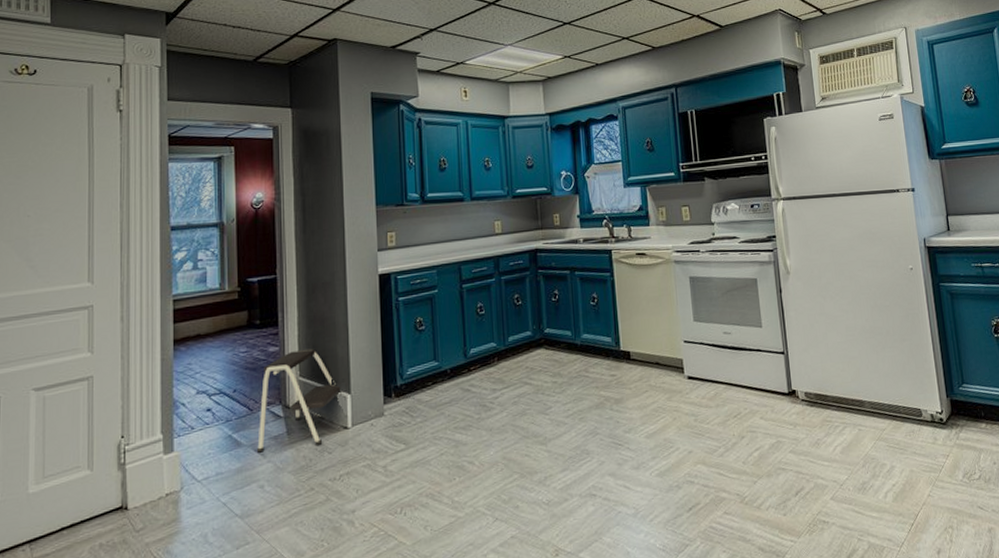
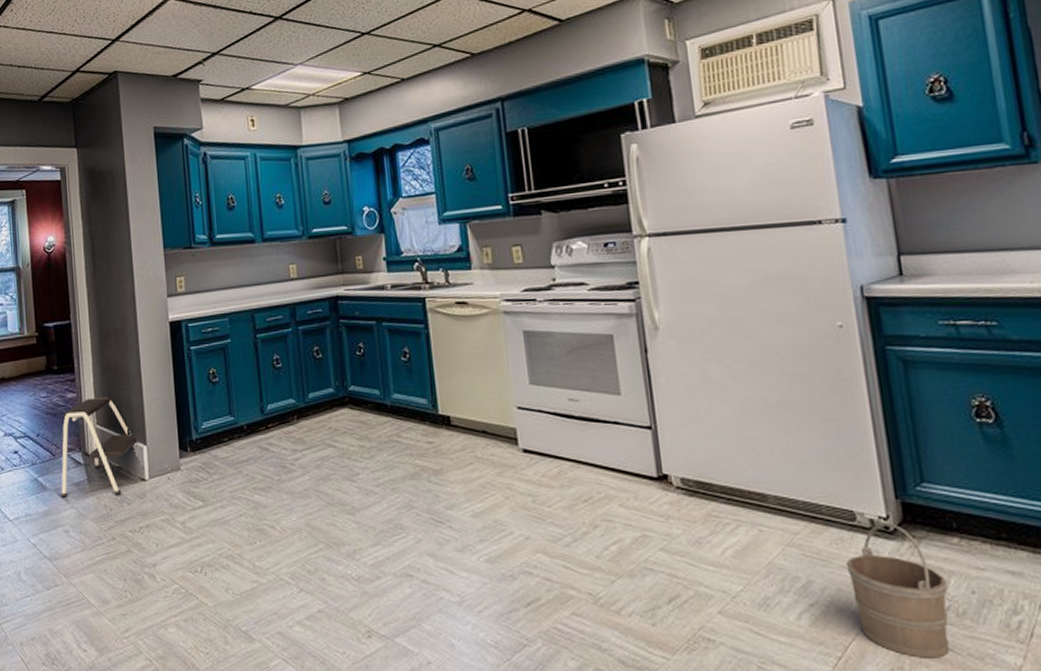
bucket: none [915,415,981,518] -> present [845,522,950,658]

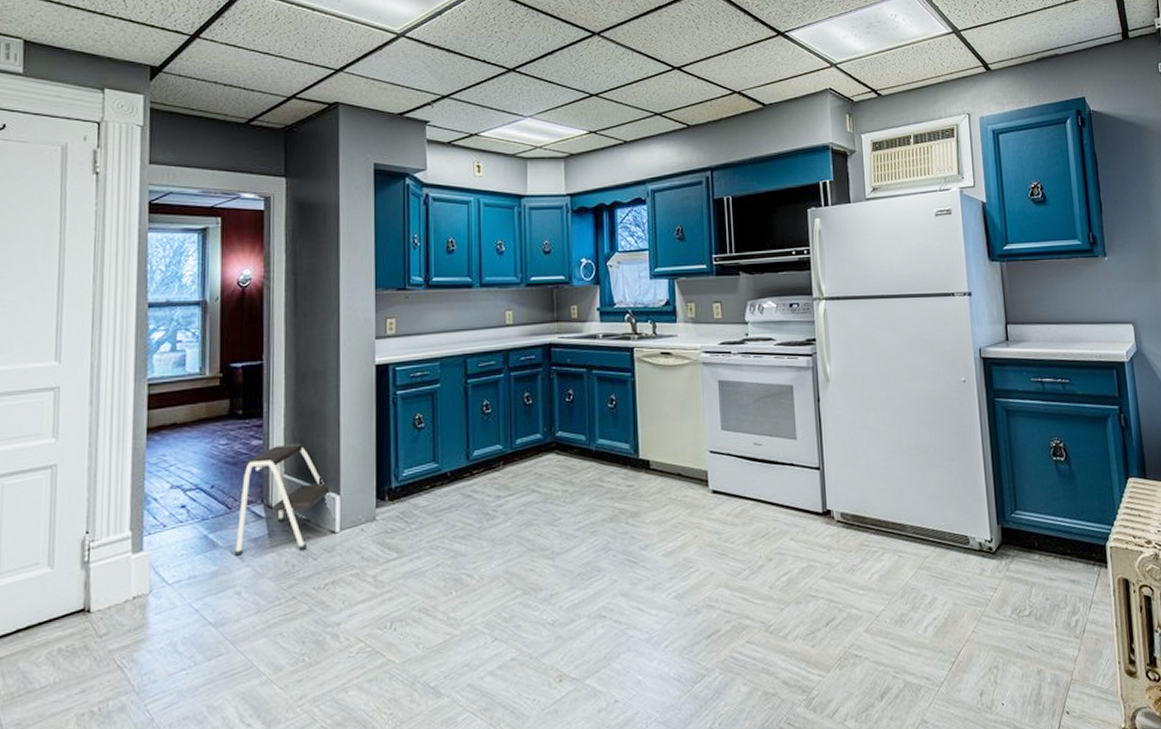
bucket: present [845,522,950,658] -> none [960,544,1031,657]

